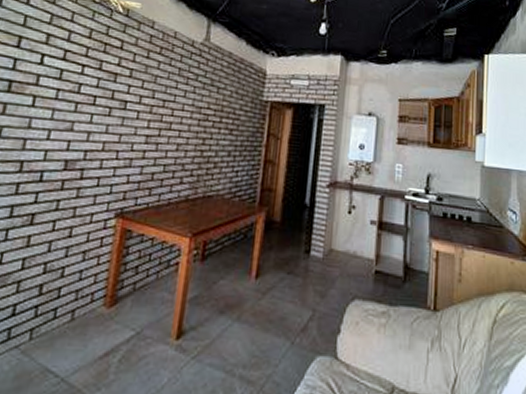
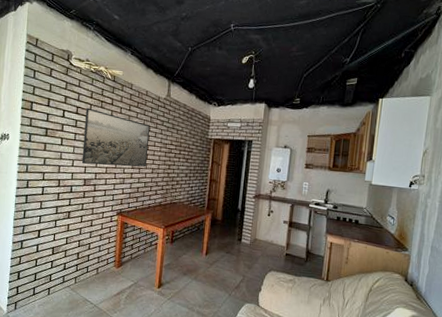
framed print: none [63,52,177,142] -> present [81,108,150,167]

